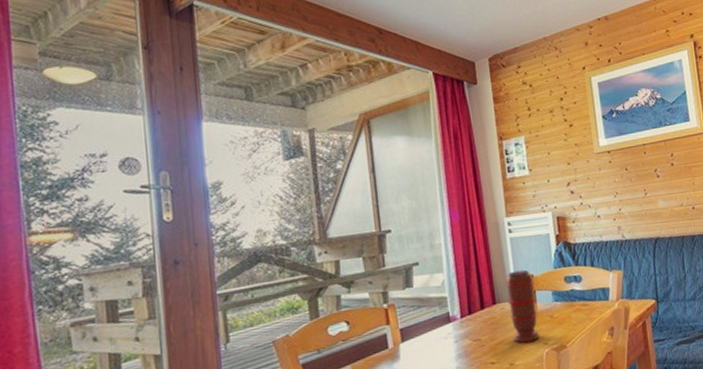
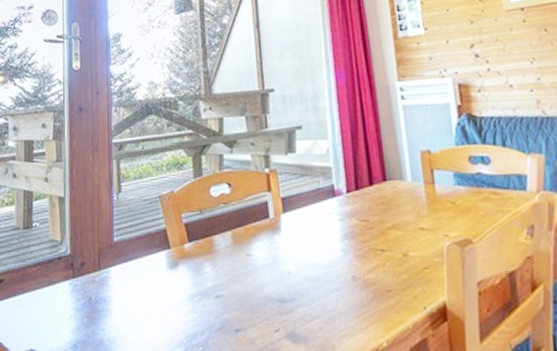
spice grinder: present [506,270,539,344] -> none [398,143,438,232]

